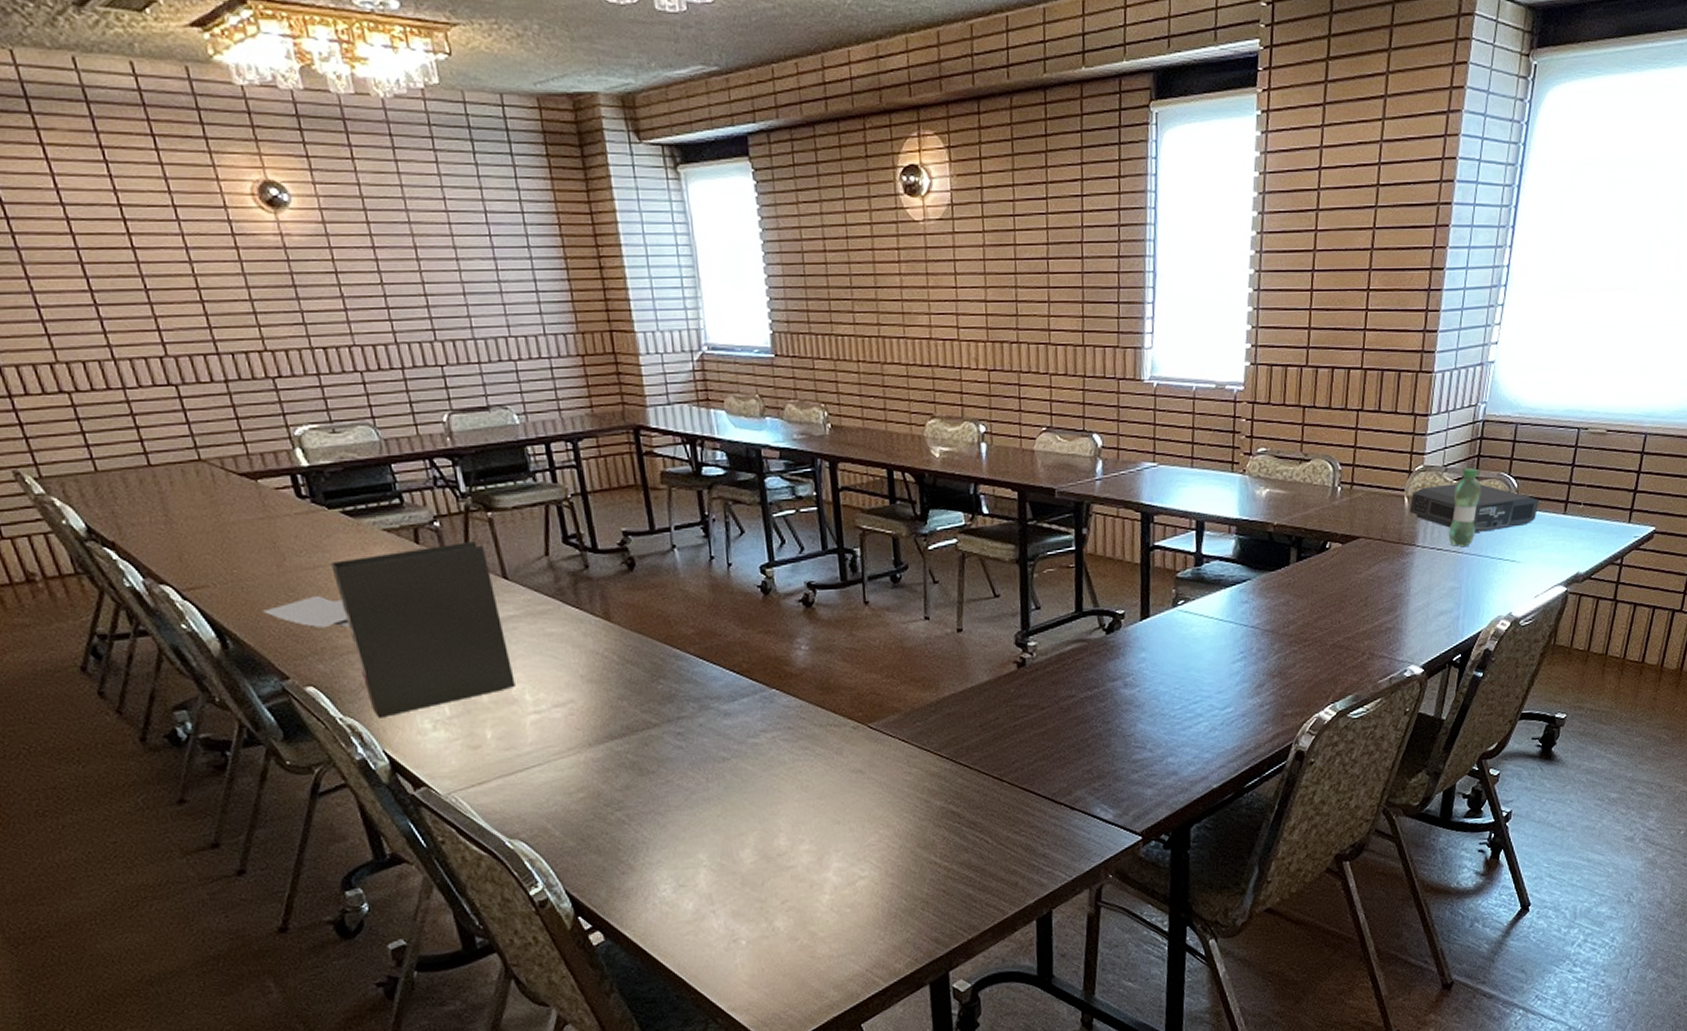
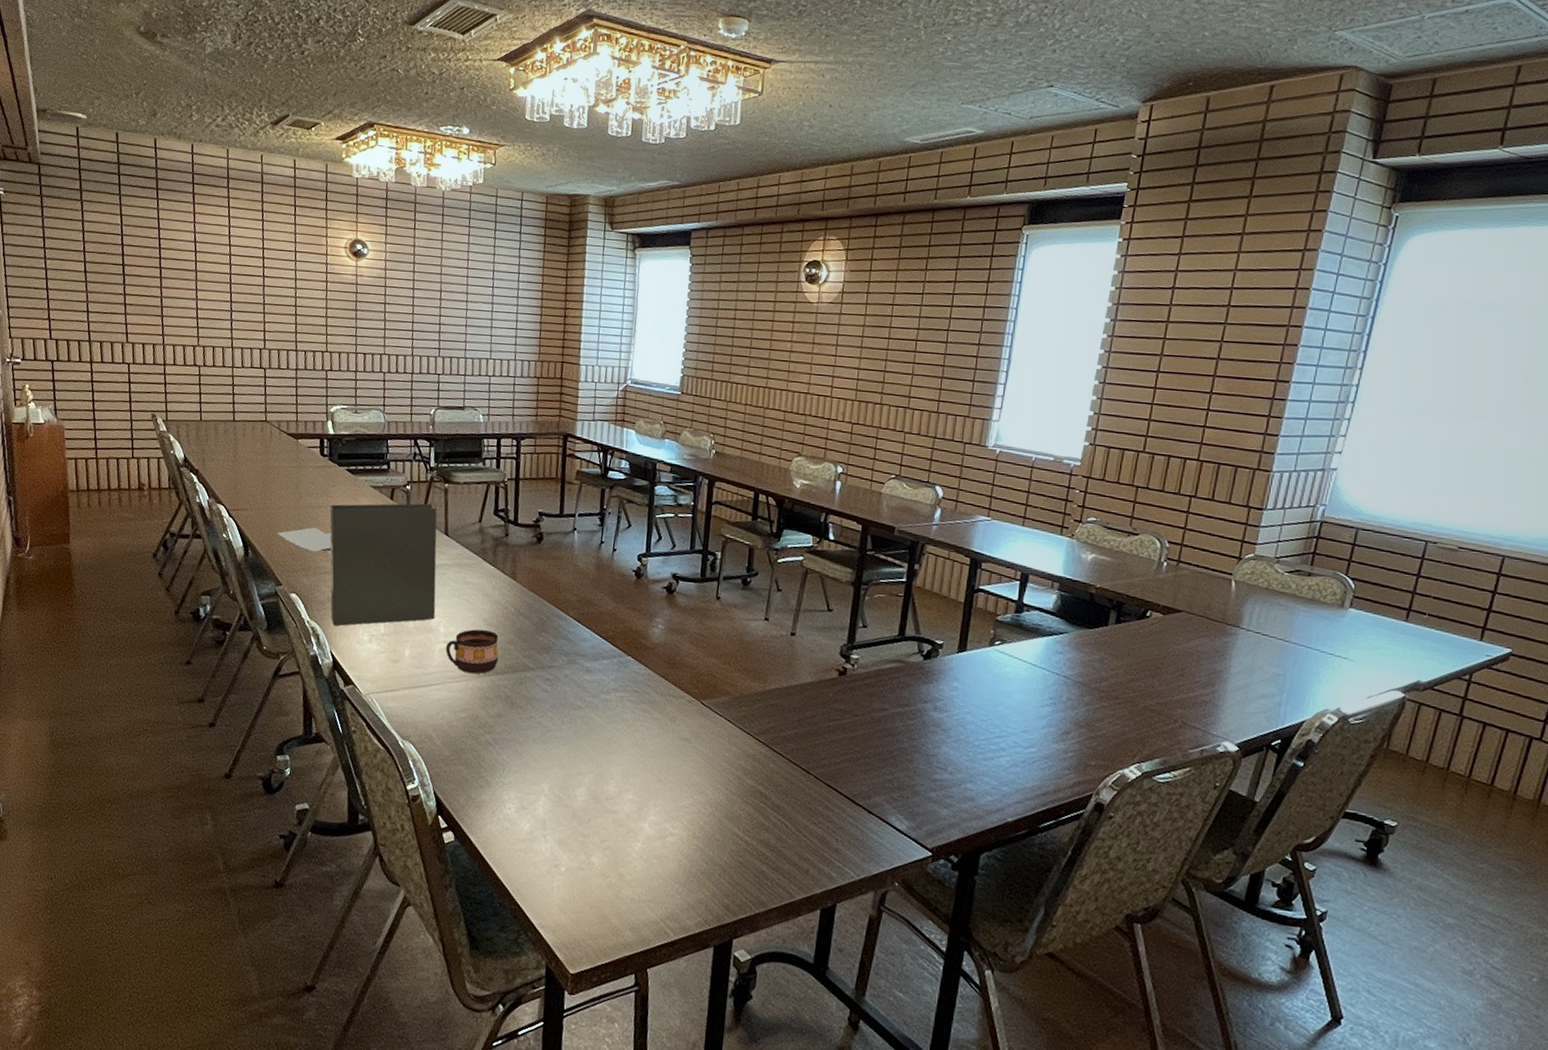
cup: none [538,688,612,745] -> present [445,629,499,674]
projector: present [1409,484,1540,532] -> none [1236,574,1379,626]
water bottle: present [1448,468,1481,546] -> none [1275,563,1315,636]

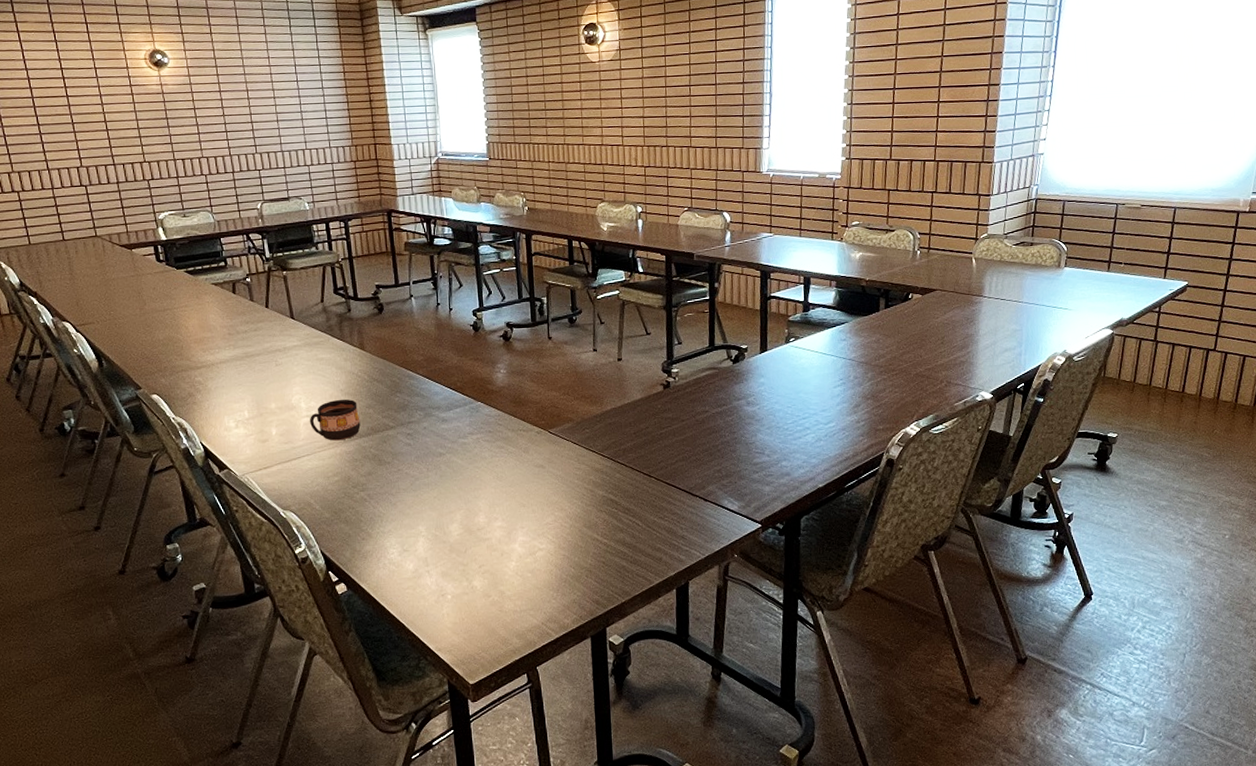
papers: present [277,527,332,554] -> none [128,330,184,353]
binder: present [330,503,437,626] -> none [175,292,295,418]

